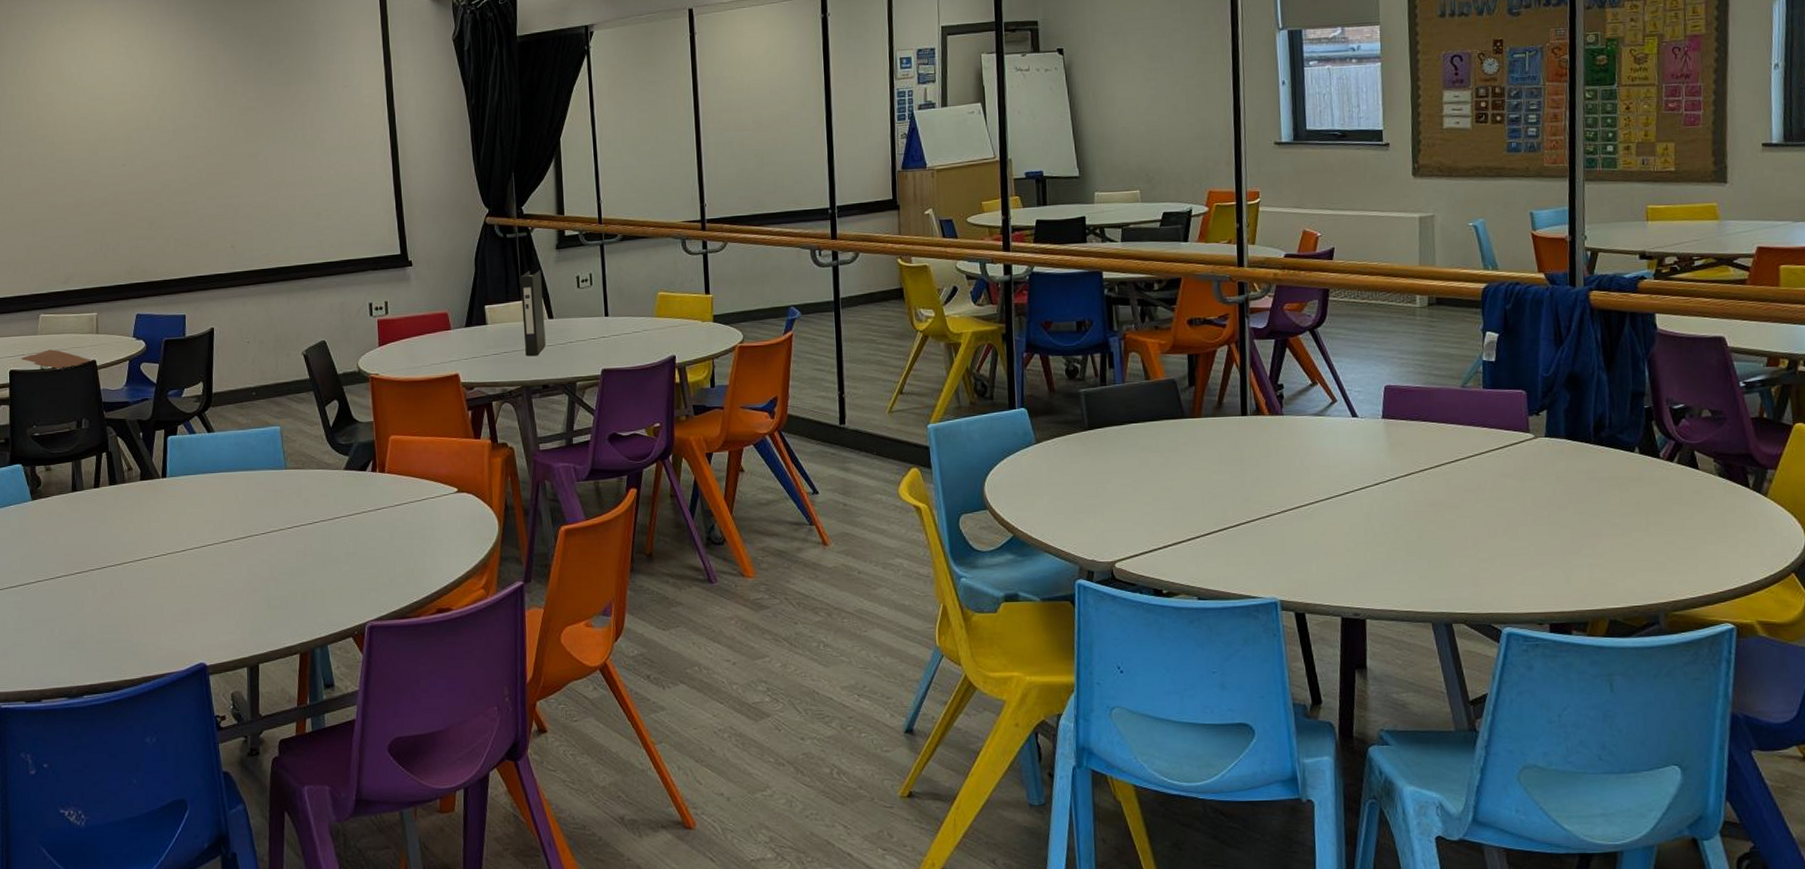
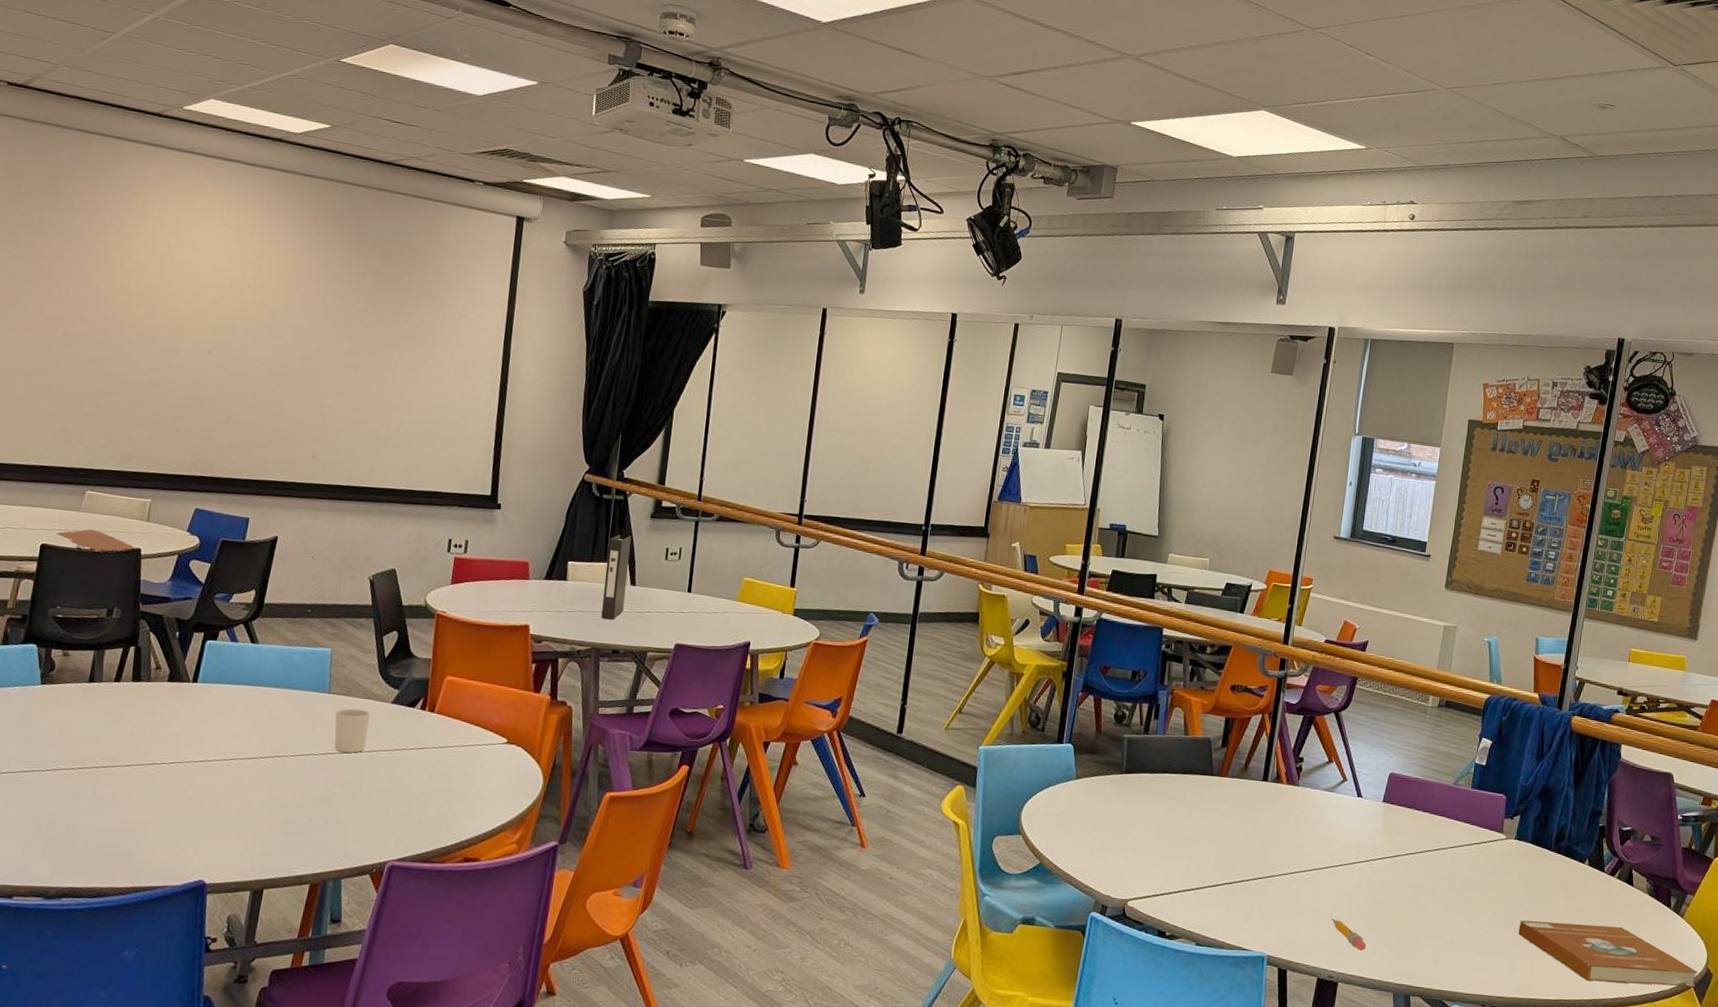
mug: none [294,480,327,523] -> present [334,708,371,753]
pencil: none [1346,551,1392,582] -> present [1331,918,1367,951]
book: none [1567,516,1797,582] -> present [1518,920,1698,987]

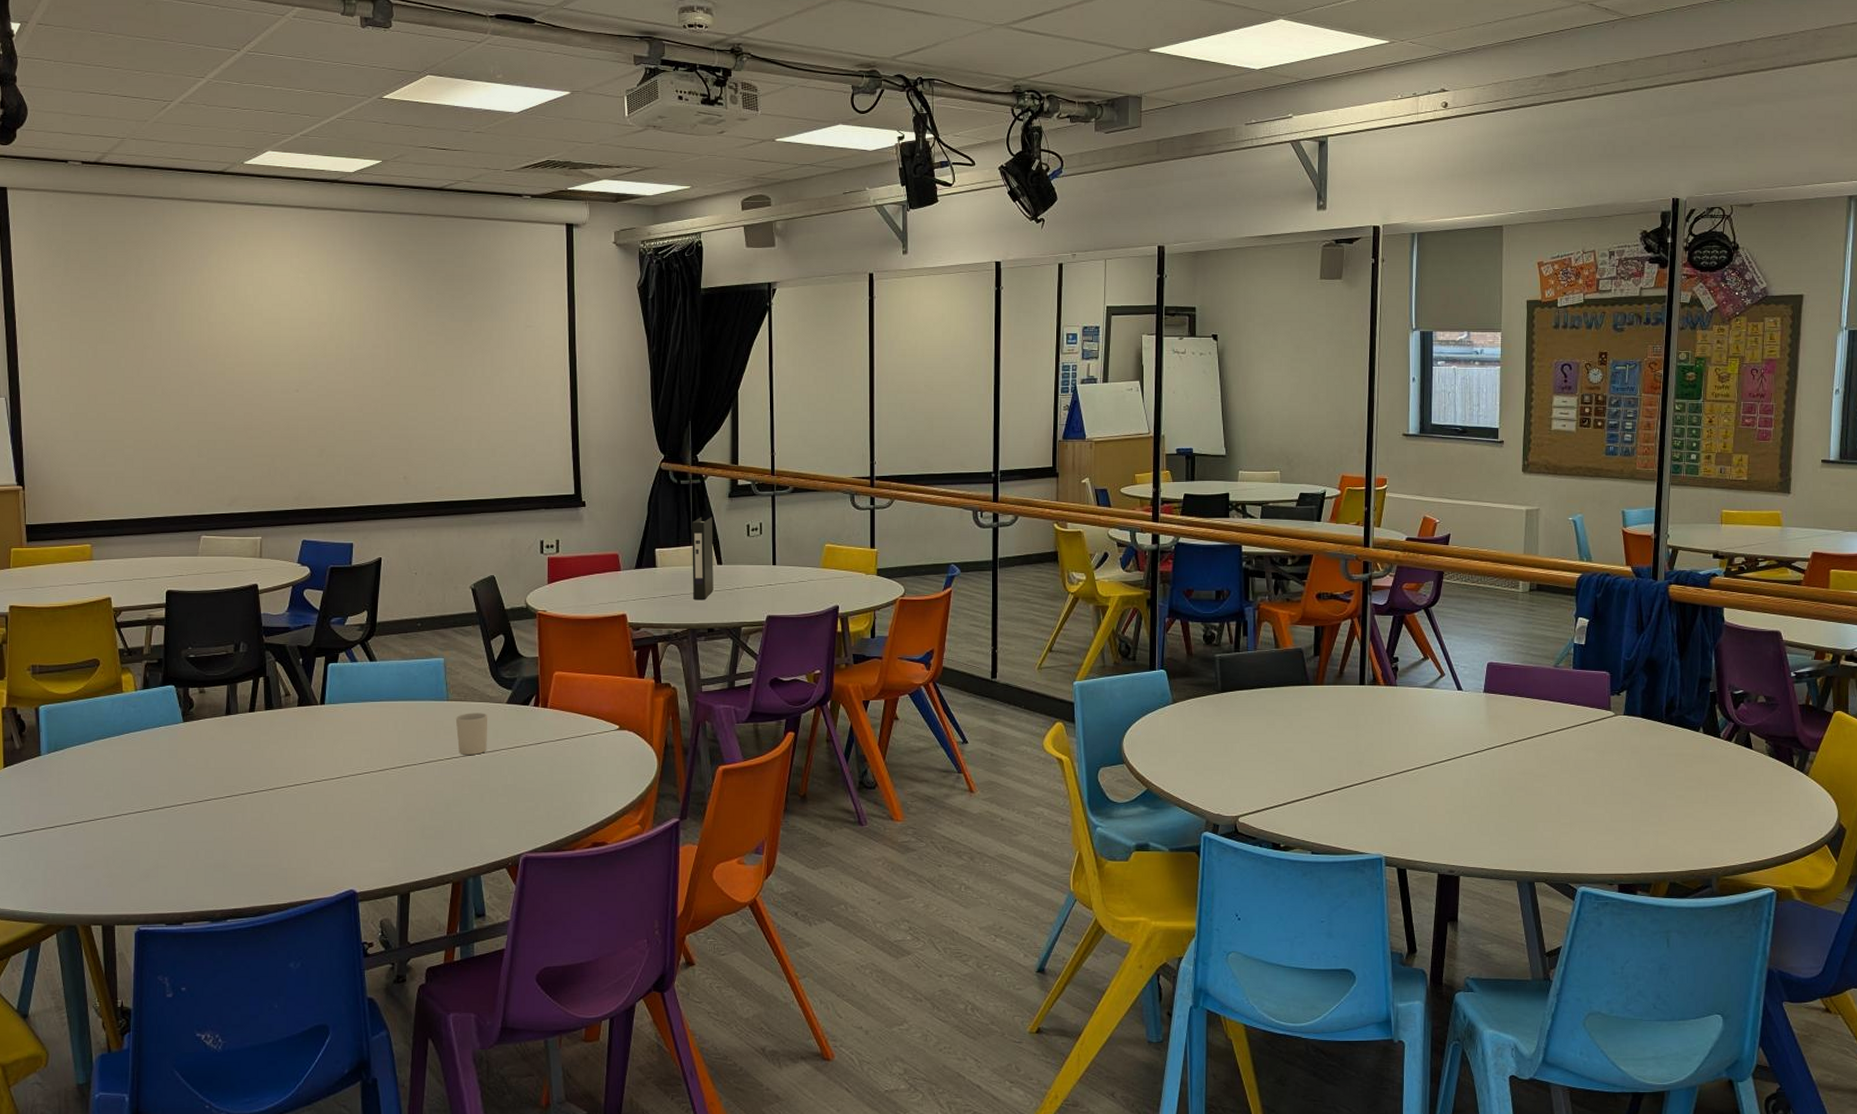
papers: present [57,529,136,554] -> none [180,571,253,593]
pencil: present [1331,918,1367,951] -> none [1445,813,1484,842]
book: present [1518,920,1698,987] -> none [1638,791,1830,849]

